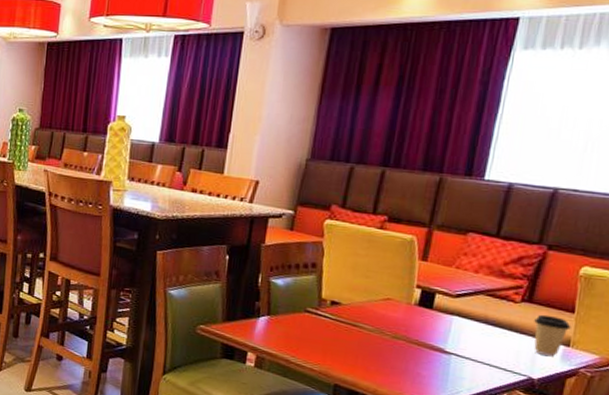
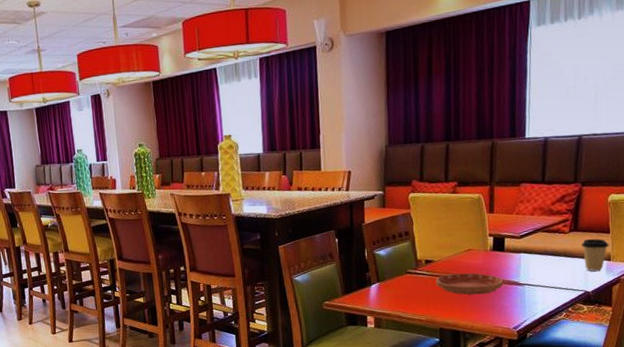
saucer: none [338,322,424,355] -> present [435,273,503,295]

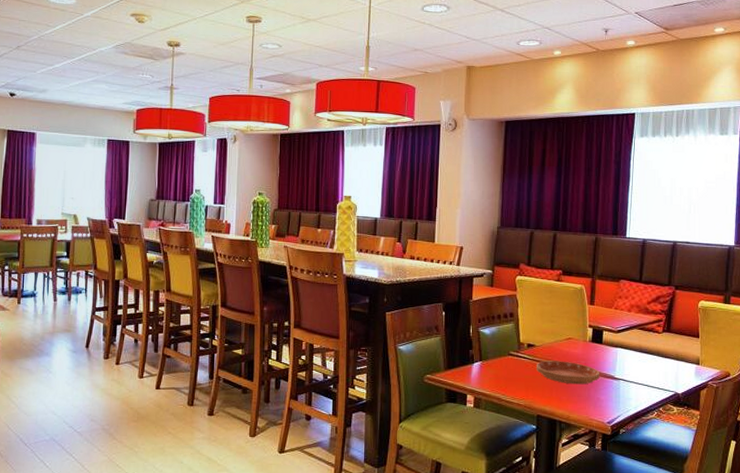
coffee cup: present [582,238,609,272] -> none [673,341,698,374]

